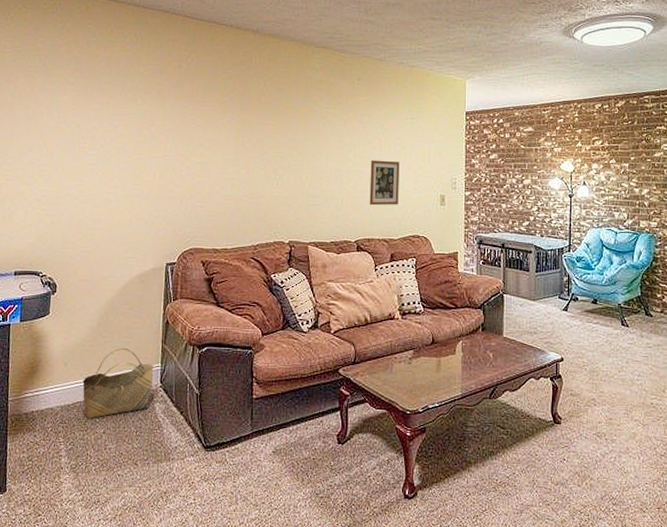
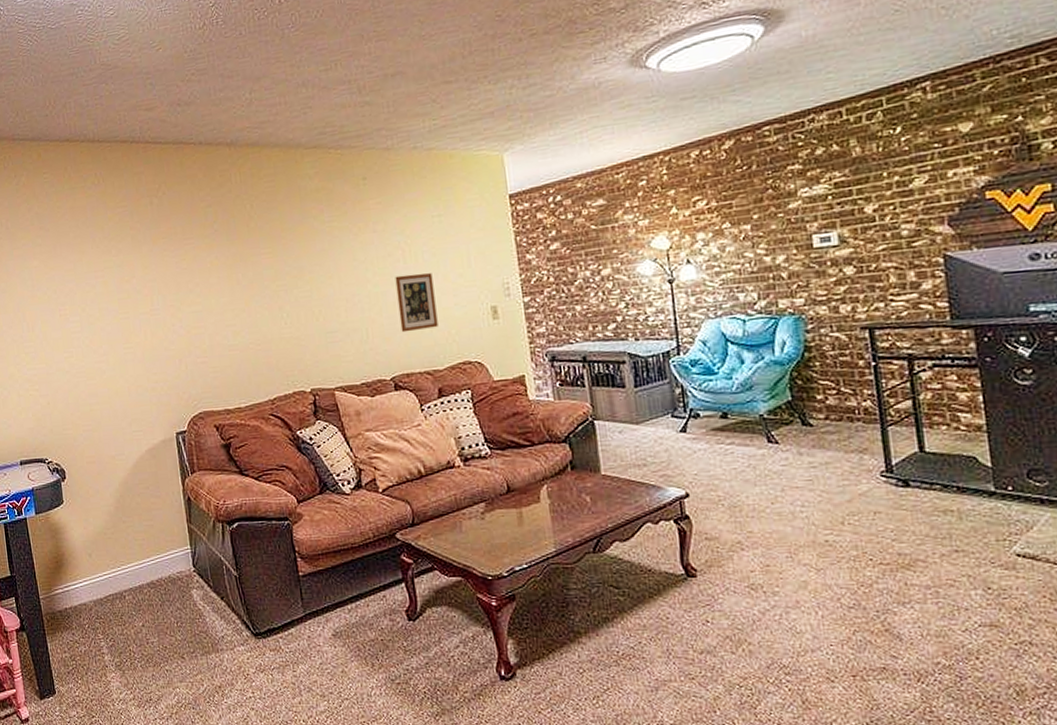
basket: present [82,348,154,419] -> none [111,533,186,612]

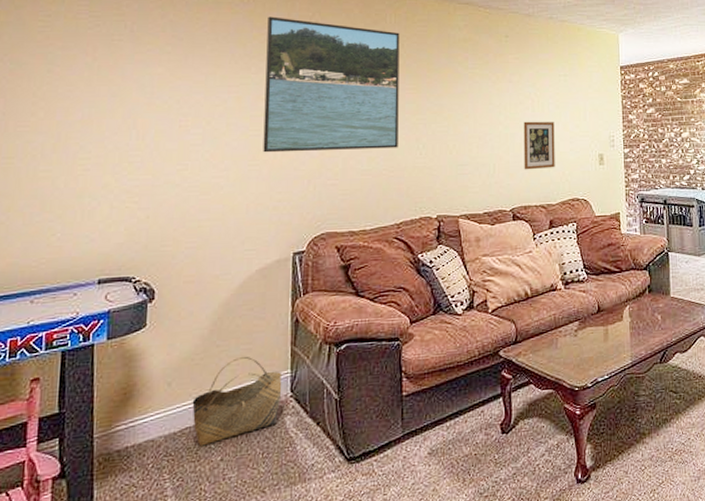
basket: none [111,533,186,612] -> present [192,357,283,447]
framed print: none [118,192,262,335] -> present [263,16,400,153]

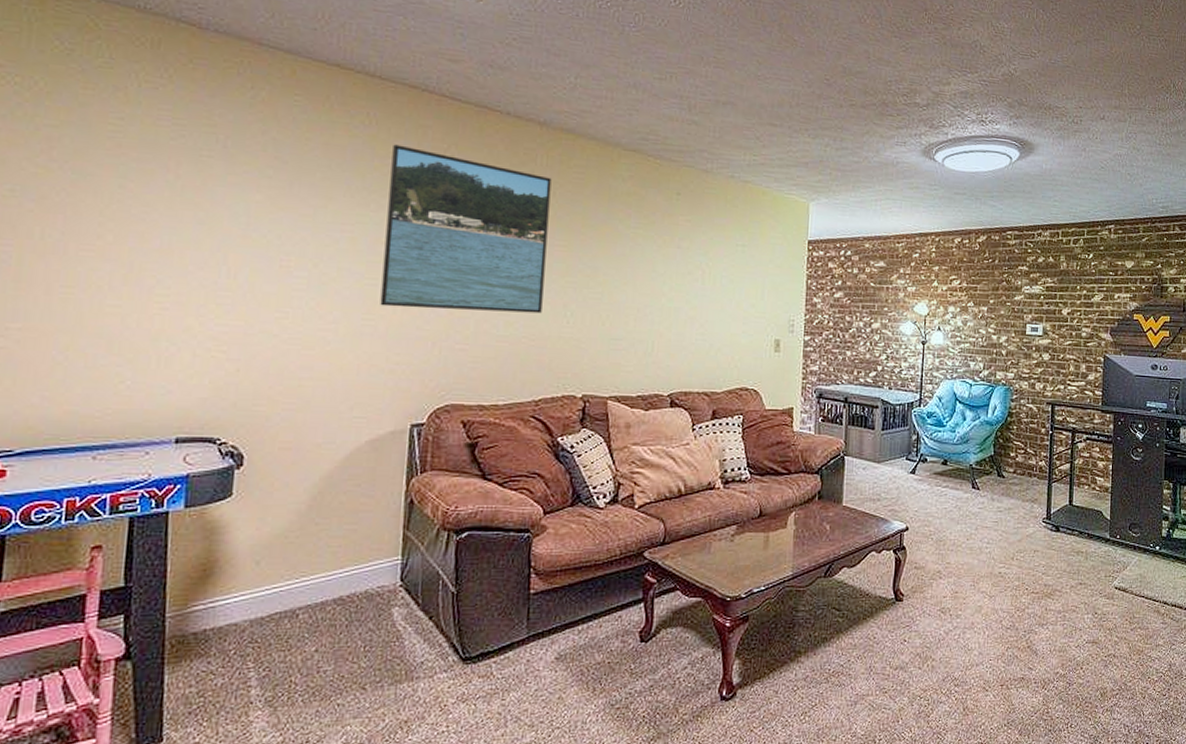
basket: present [192,357,283,447] -> none [284,539,392,634]
picture frame: present [523,121,555,170] -> none [687,295,727,352]

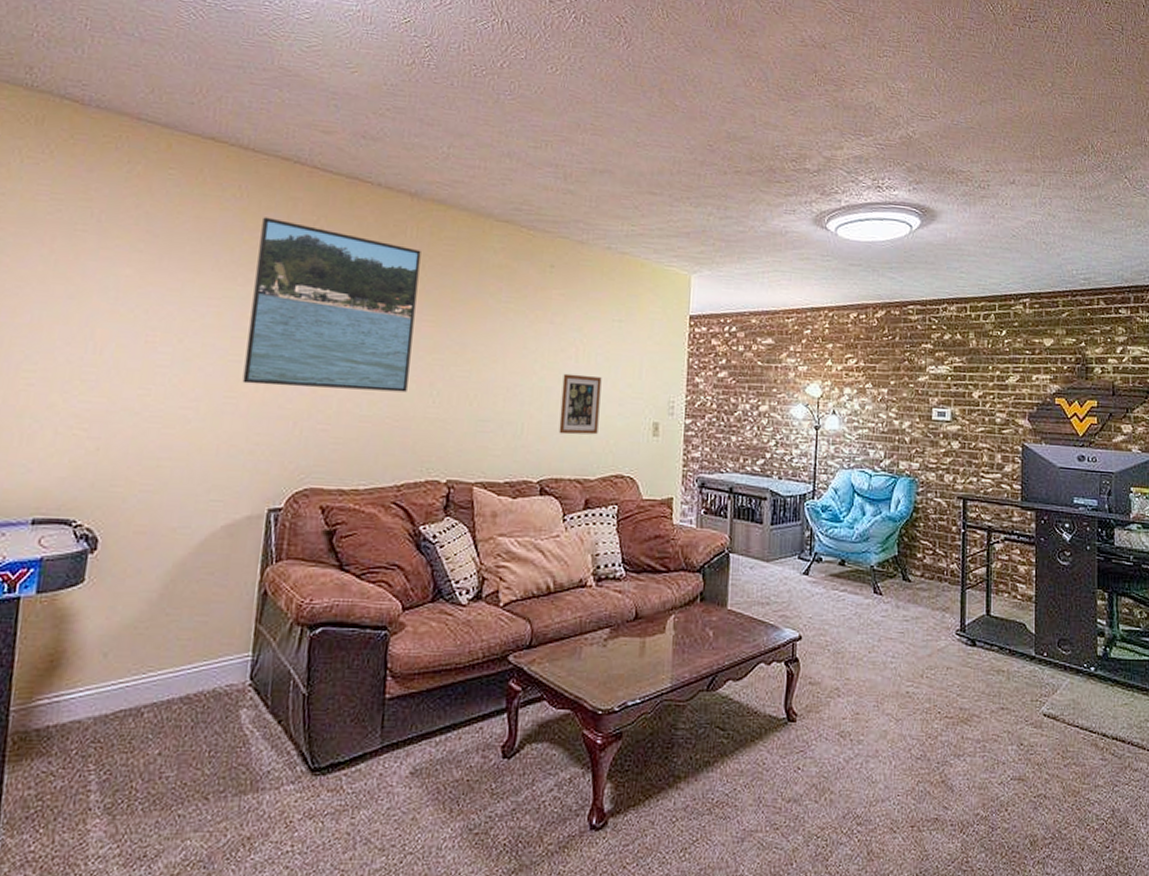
picture frame: none [687,295,727,352] -> present [559,373,602,435]

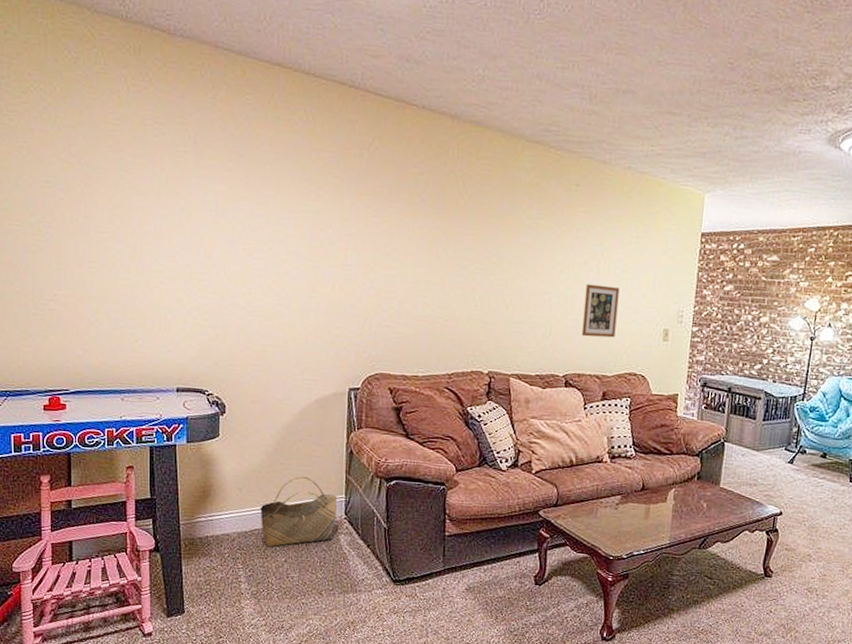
basket: none [129,631,242,735] -> present [260,477,338,547]
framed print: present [242,217,421,393] -> none [321,138,462,297]

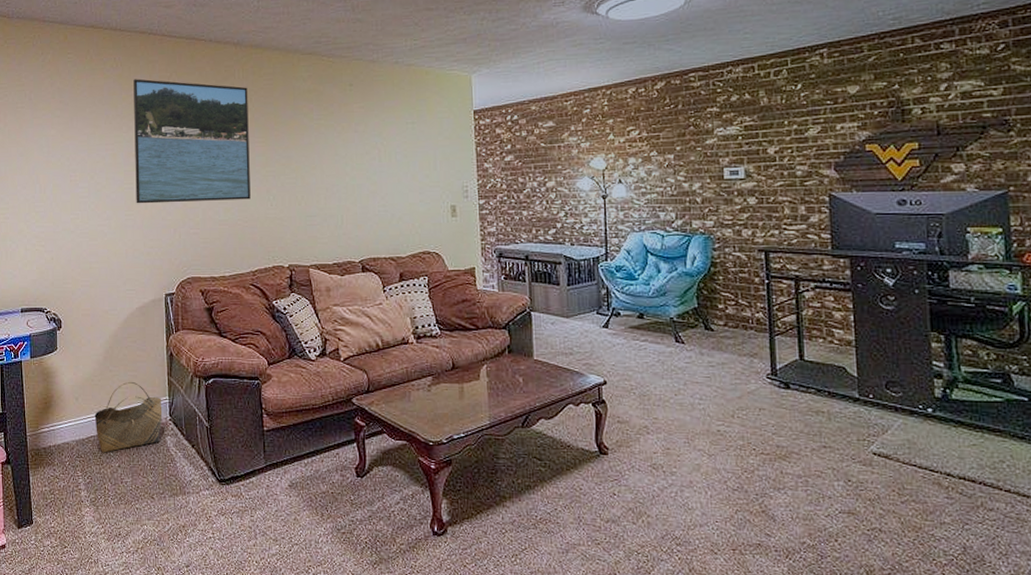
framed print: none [321,138,462,297] -> present [133,79,251,204]
picture frame: present [581,283,620,338] -> none [370,171,404,222]

